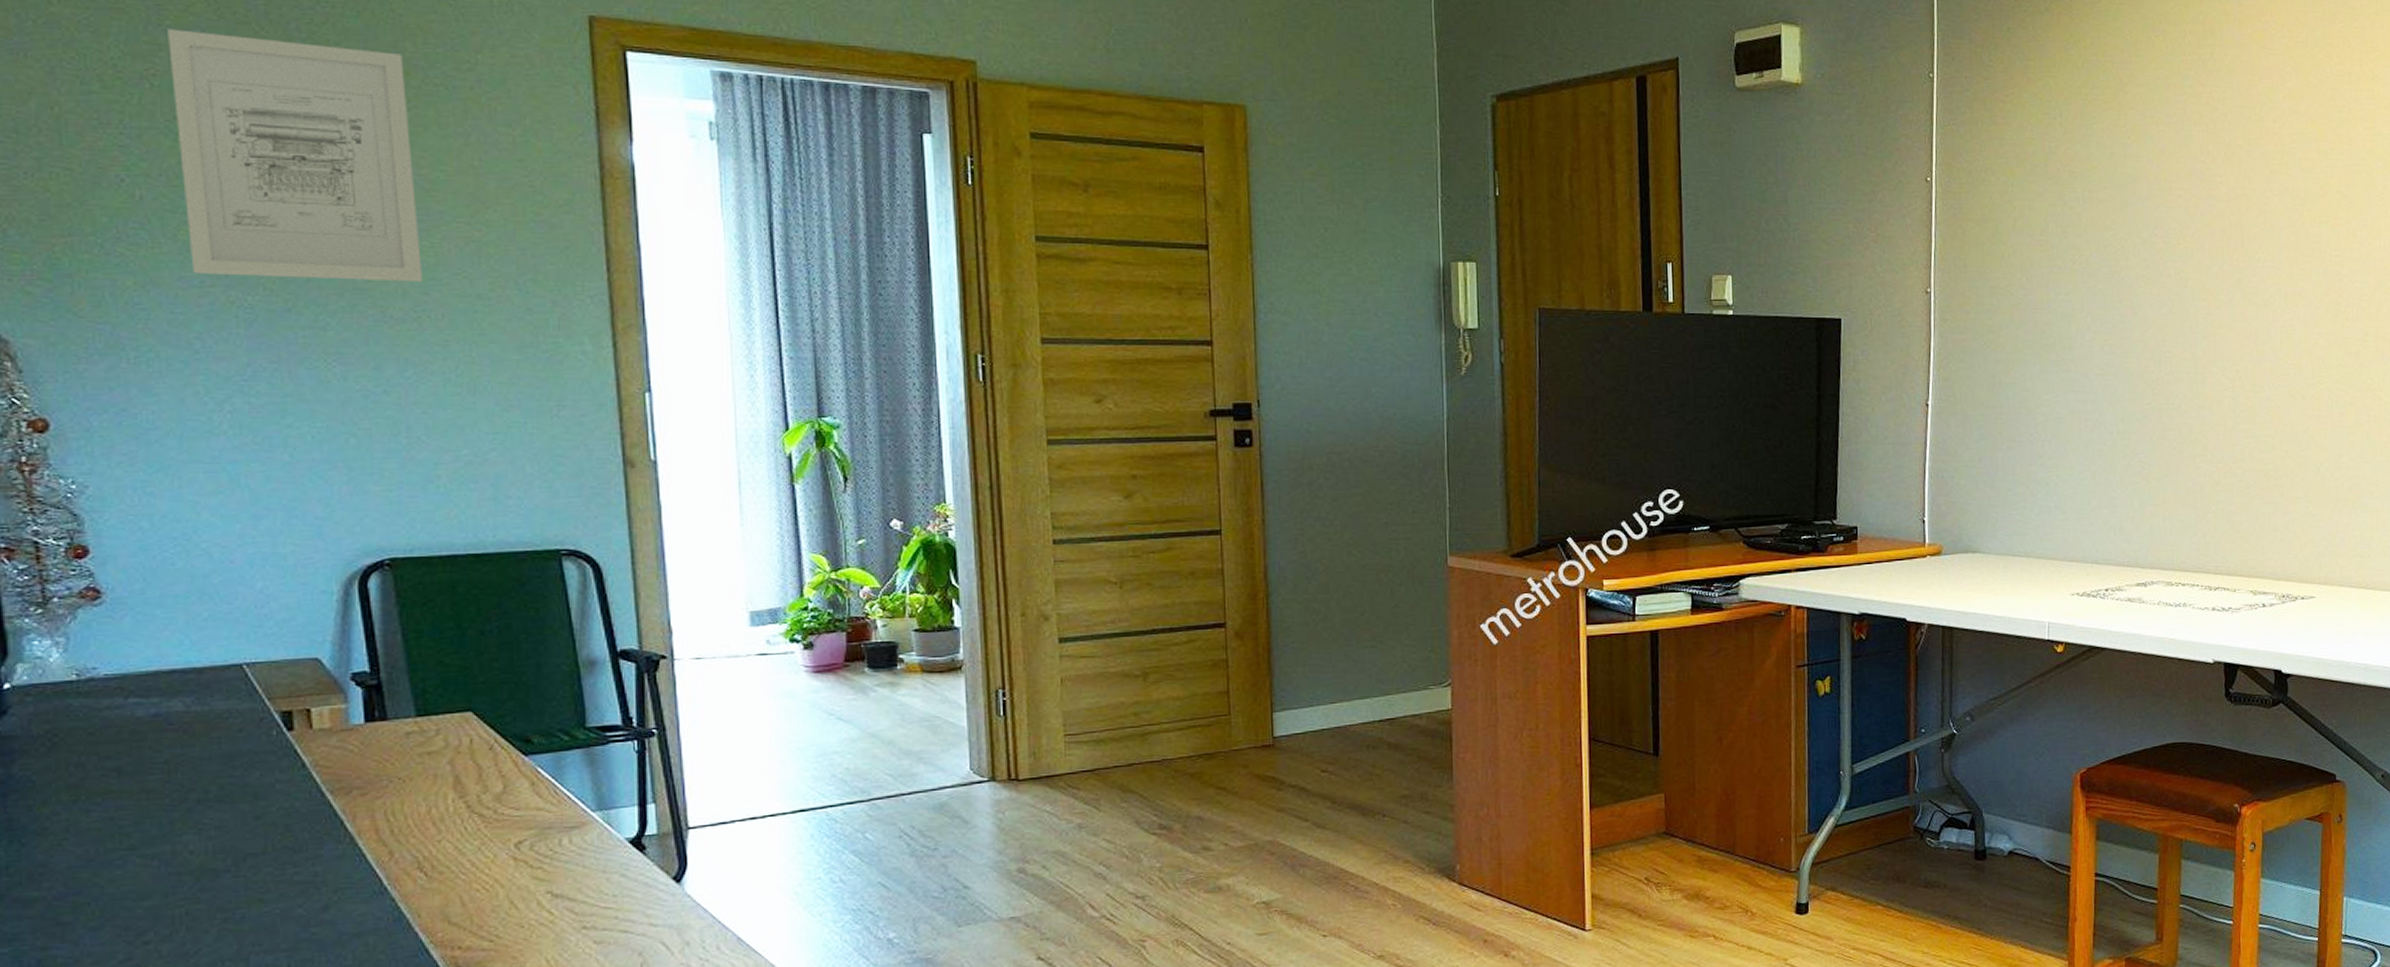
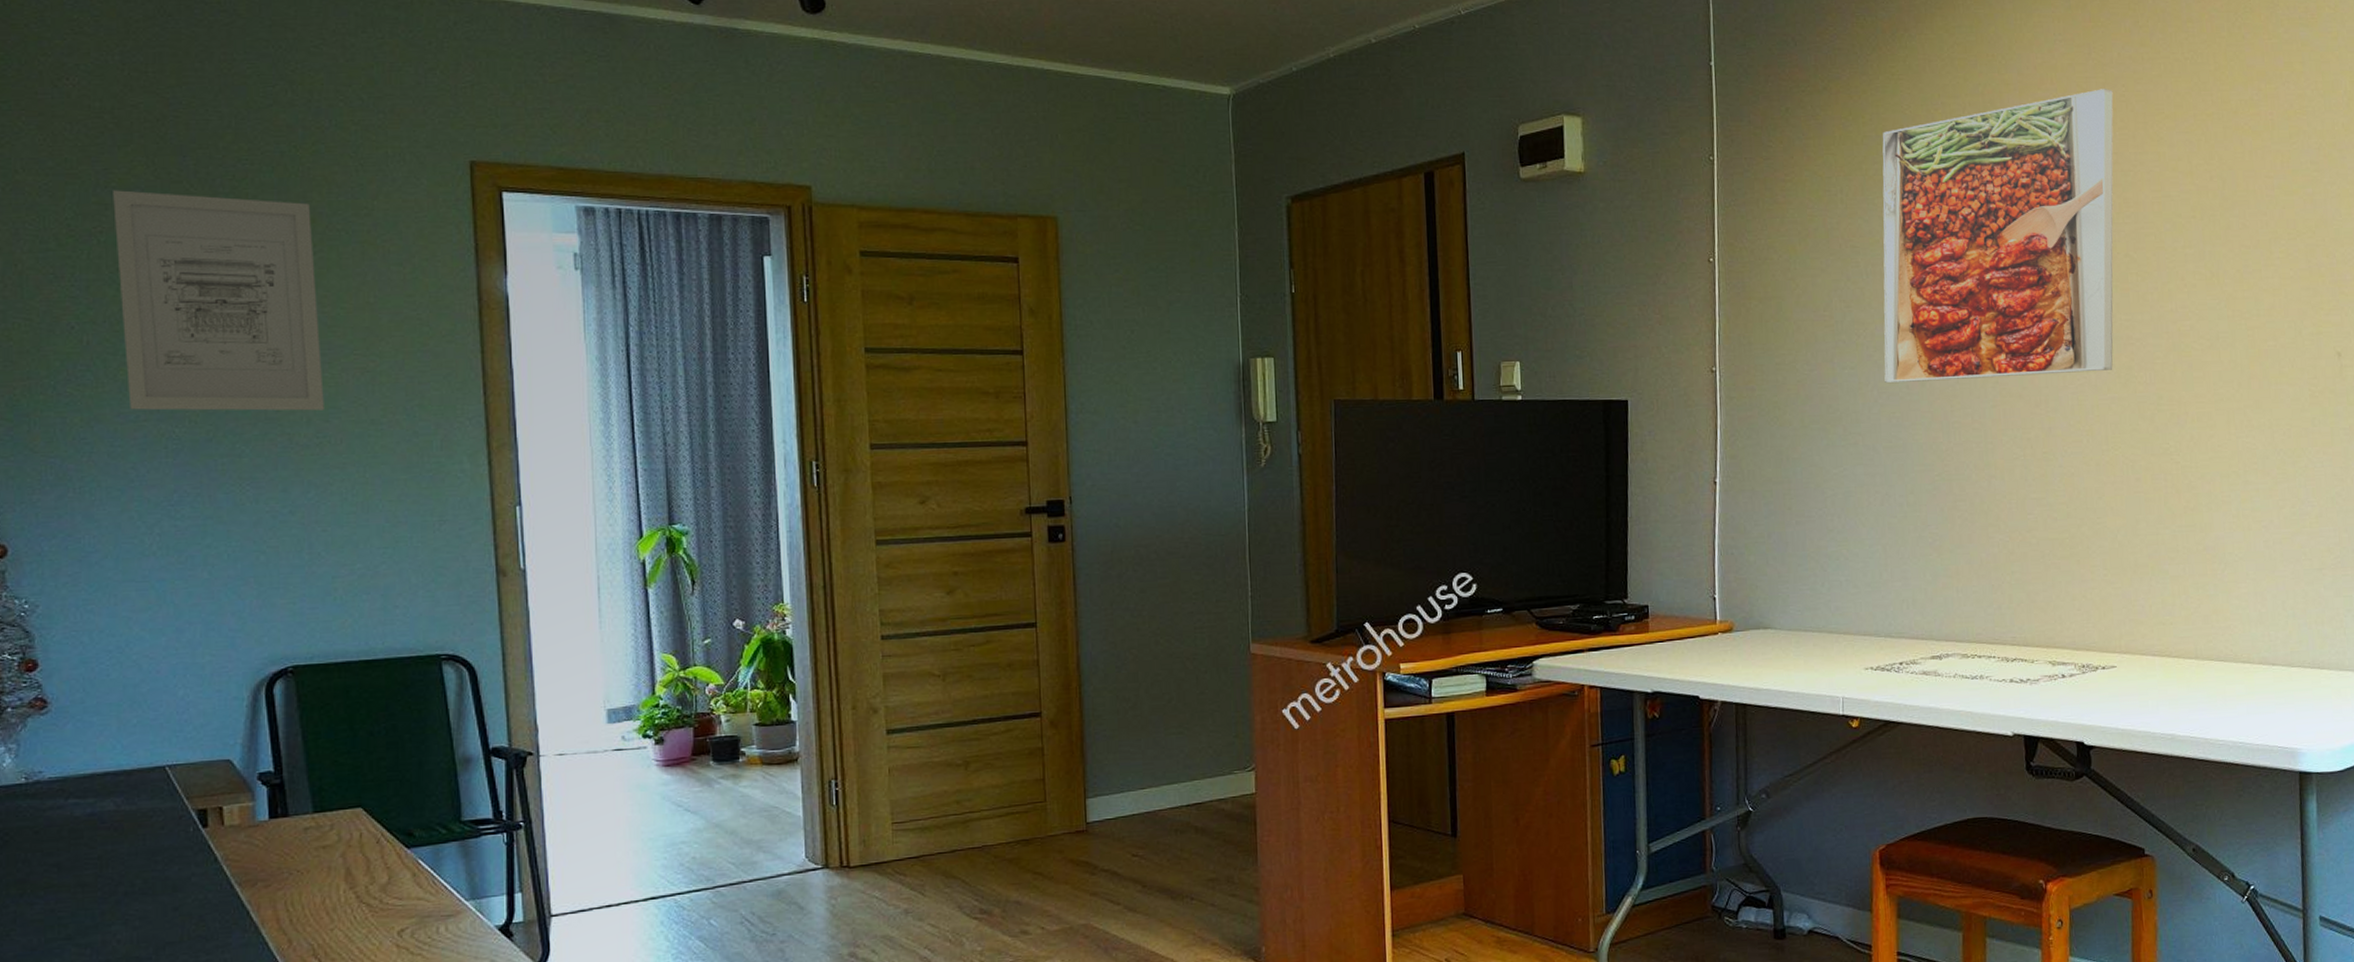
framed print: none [2098,23,2331,311] -> present [1882,89,2114,384]

